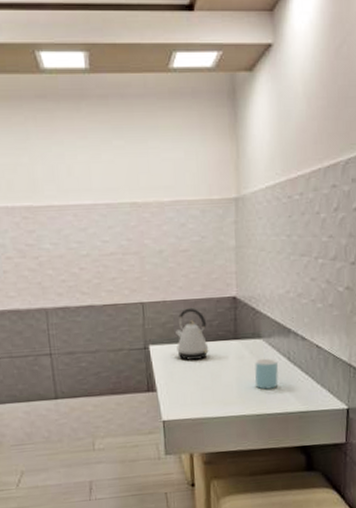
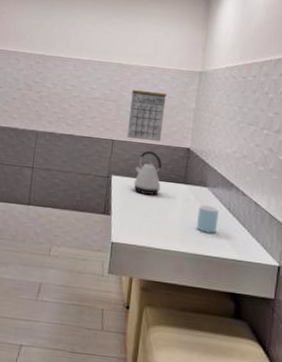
calendar: none [155,233,201,297] -> present [127,89,166,142]

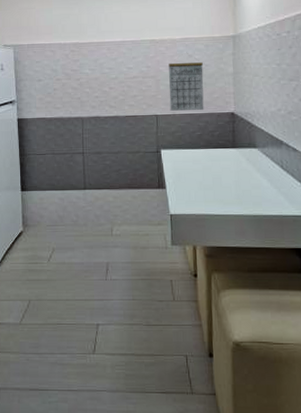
kettle: present [134,150,162,195] -> none [182,120,211,164]
mug: present [196,204,219,234] -> none [251,165,273,193]

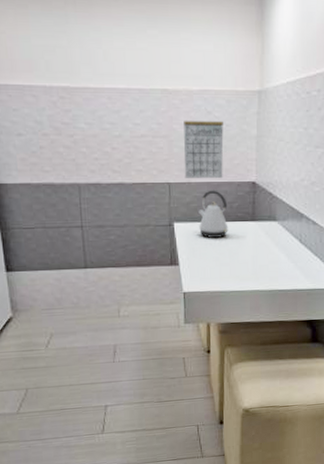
kettle: none [182,120,211,164] -> present [197,190,228,238]

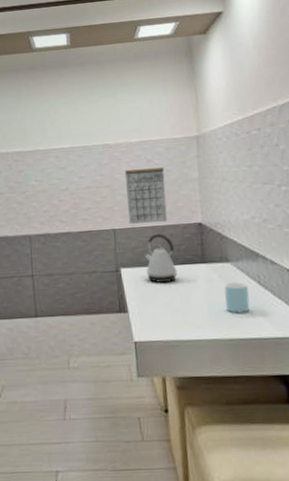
mug: none [268,239,290,268] -> present [224,281,250,314]

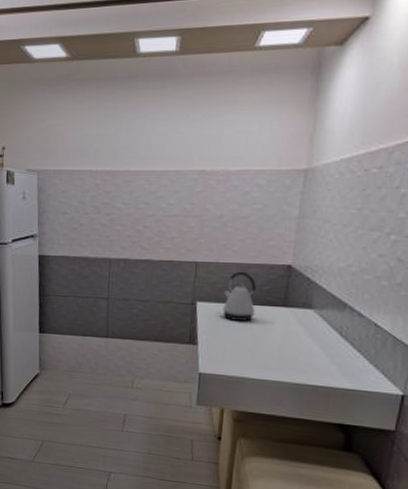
calendar: present [125,167,168,224] -> none [213,200,261,261]
mug: present [224,281,250,314] -> none [298,329,327,361]

